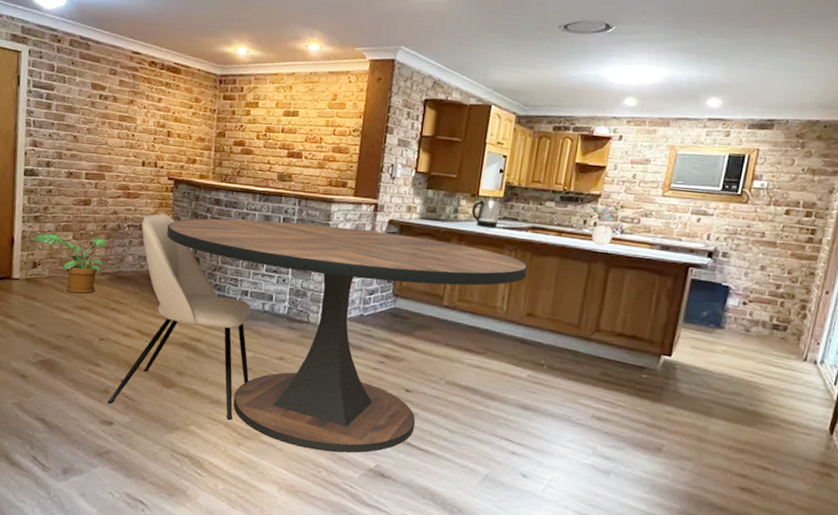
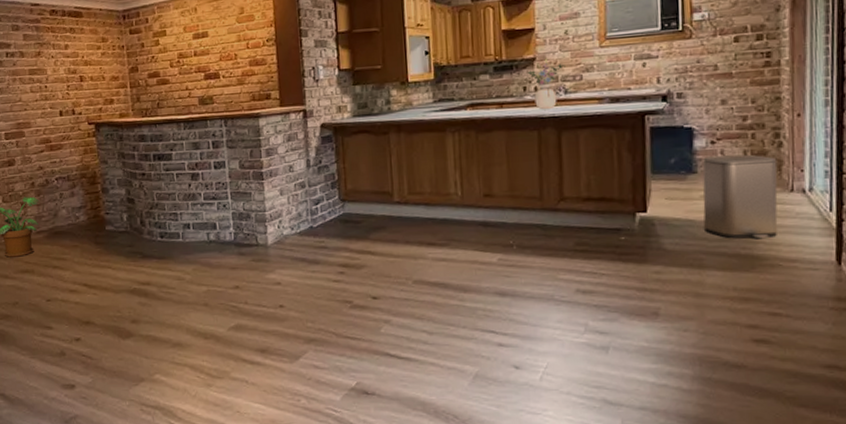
dining chair: present [107,213,251,421] -> none [65,159,207,367]
dining table: present [166,218,528,453] -> none [95,135,475,378]
kettle: present [471,198,502,229] -> none [404,82,435,114]
pedal bin: none [719,315,799,399] -> present [702,154,778,239]

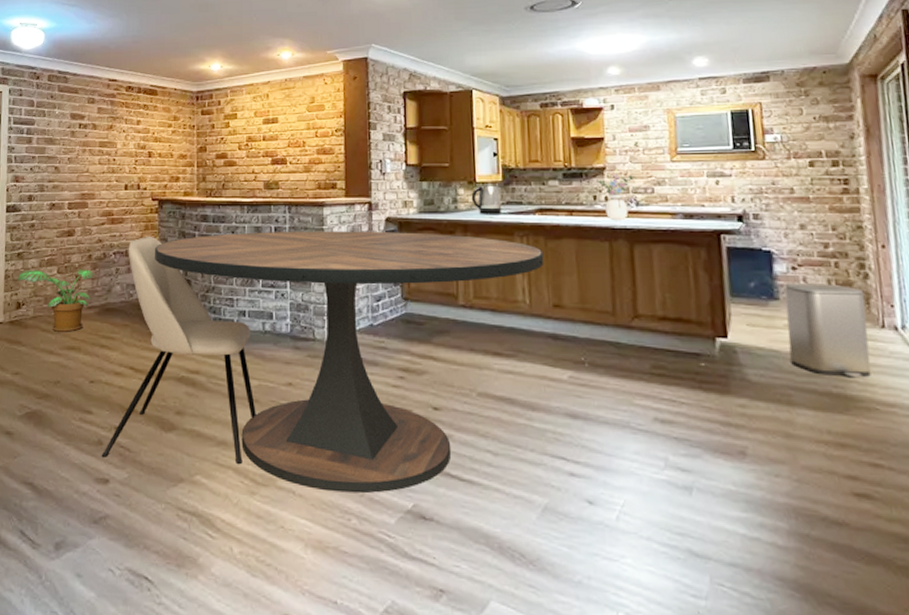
dining chair: none [65,159,207,367] -> present [101,235,256,465]
dining table: none [95,135,475,378] -> present [154,231,544,493]
kettle: none [404,82,435,114] -> present [471,183,503,215]

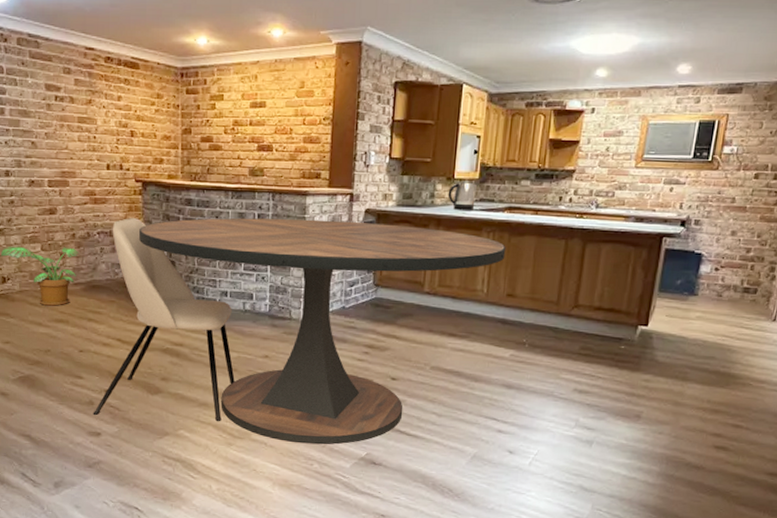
bouquet: present [597,168,636,221] -> none [565,171,601,221]
pedal bin: present [784,283,871,377] -> none [694,282,768,360]

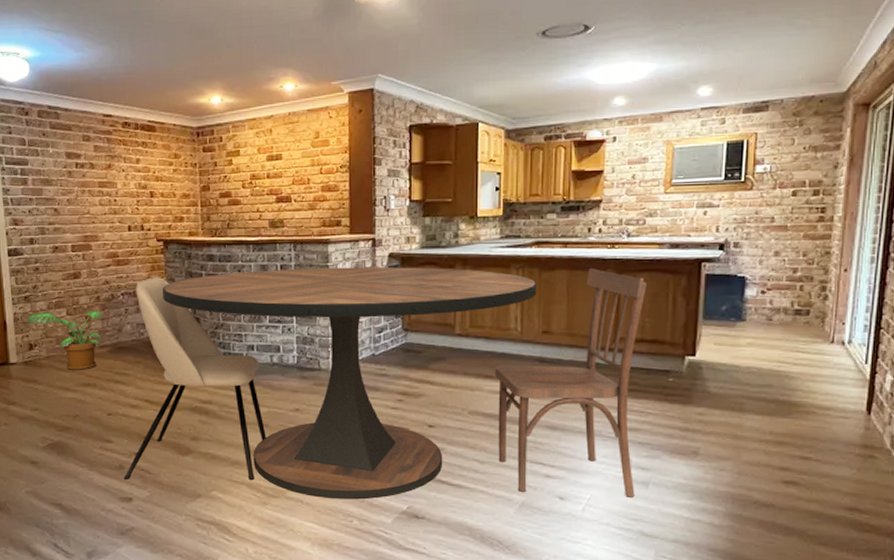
kettle: present [448,180,478,212] -> none [472,218,502,249]
dining chair: none [455,236,609,455] -> present [494,269,646,497]

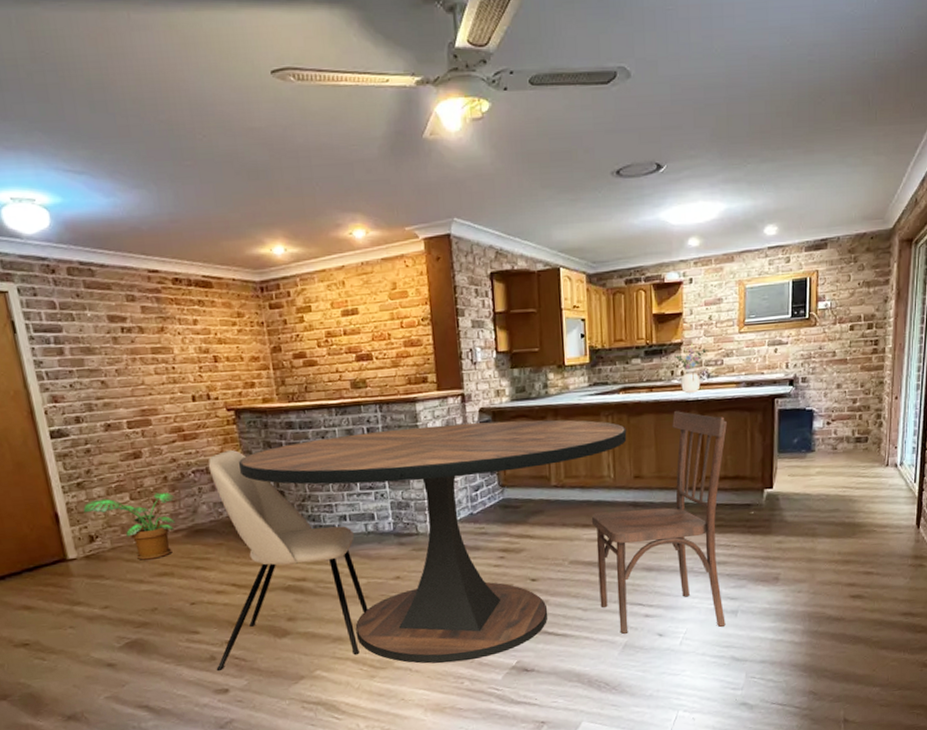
bouquet: none [593,201,630,252] -> present [674,343,709,394]

